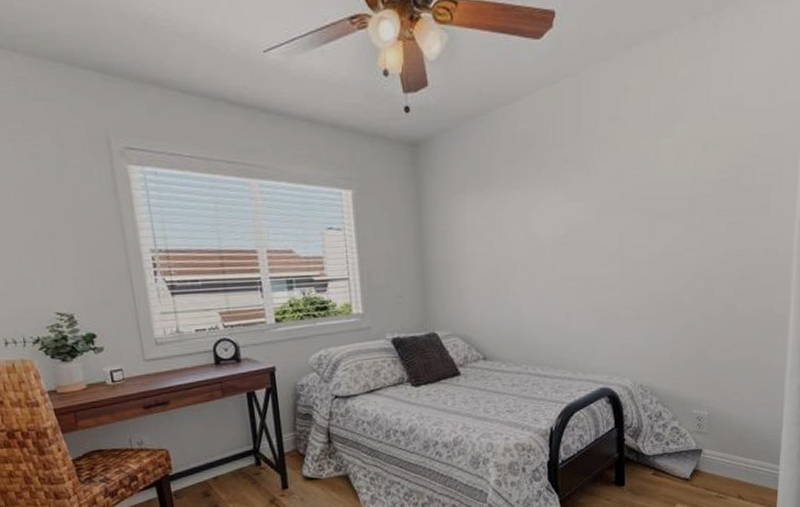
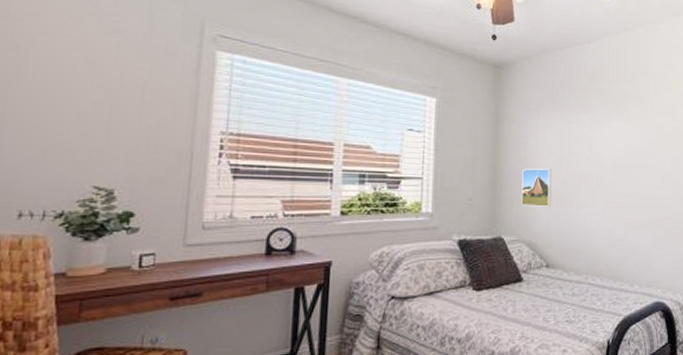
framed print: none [451,256,484,299] -> present [521,168,552,207]

